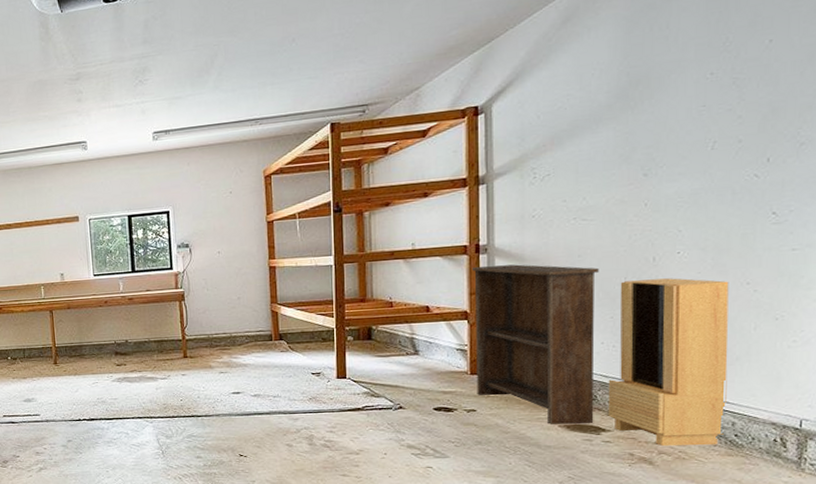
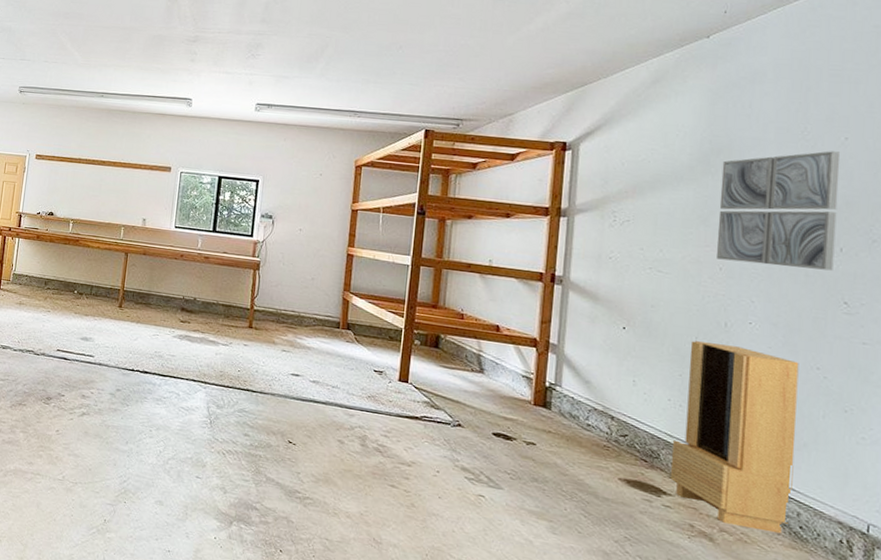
bookshelf: present [473,264,599,424] -> none [538,296,671,484]
wall art: none [640,57,765,195] -> present [717,151,840,271]

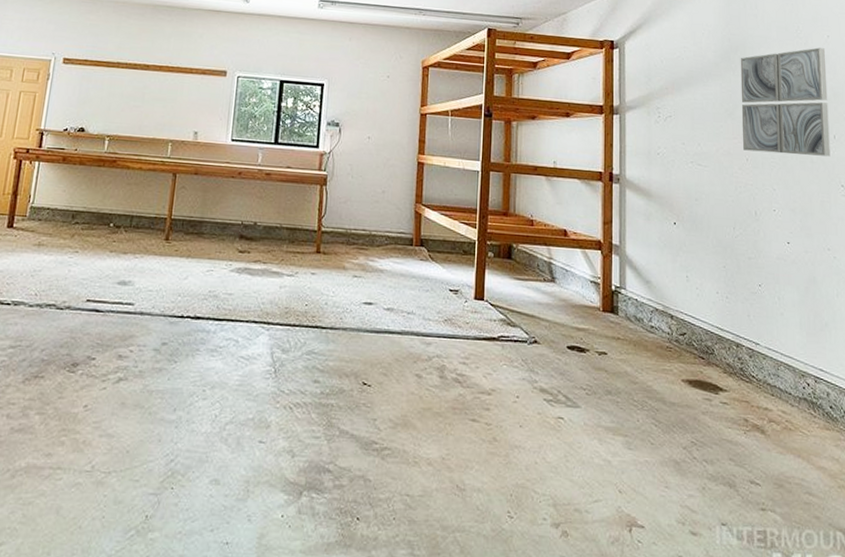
storage cabinet: present [669,341,799,534] -> none [723,231,821,417]

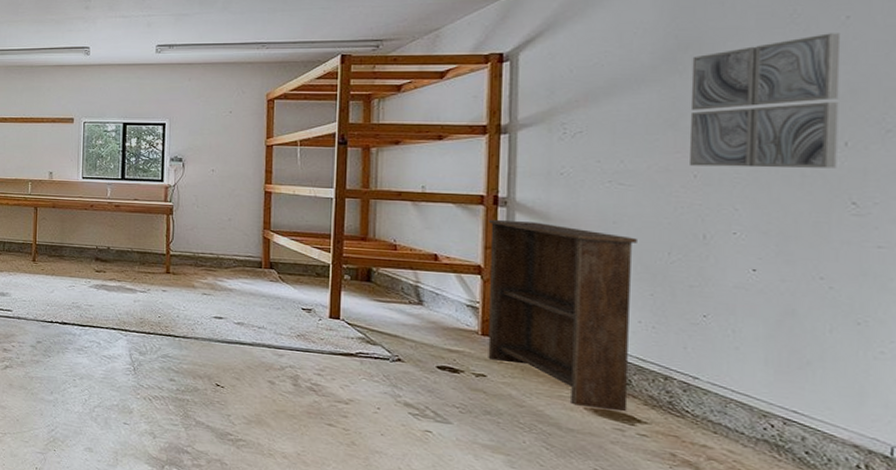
bookshelf: none [607,196,713,381] -> present [488,220,637,412]

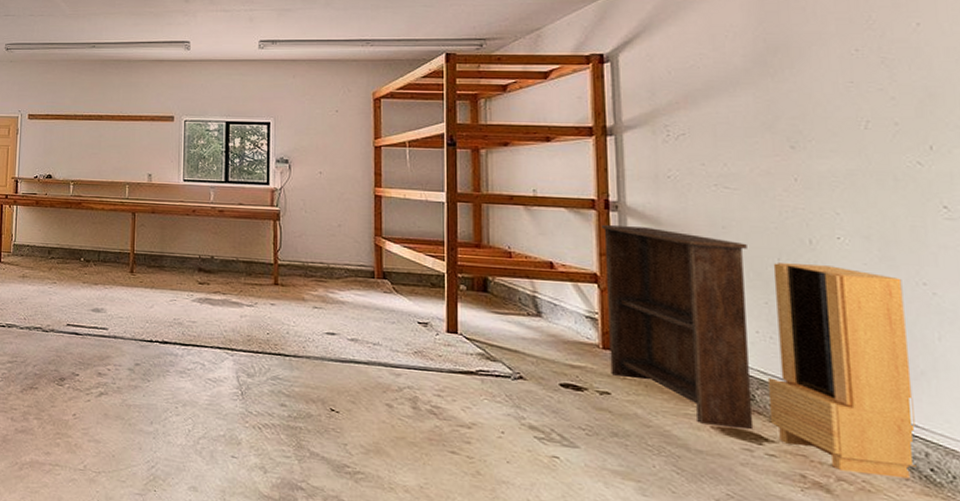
storage cabinet: none [644,257,797,461] -> present [767,263,916,479]
wall art: present [689,33,841,168] -> none [781,39,925,172]

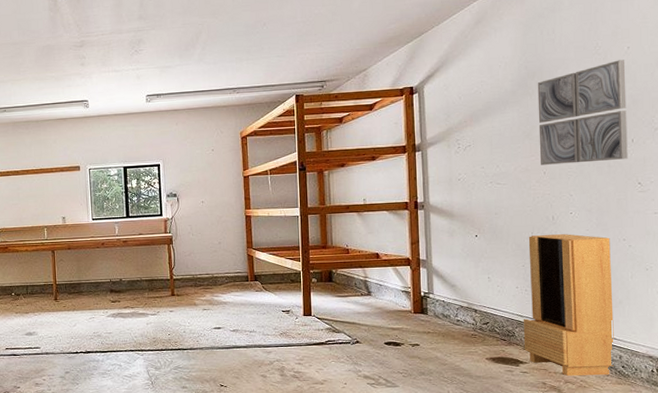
bookshelf: present [602,225,754,430] -> none [413,219,514,357]
wall art: none [781,39,925,172] -> present [537,60,628,165]

